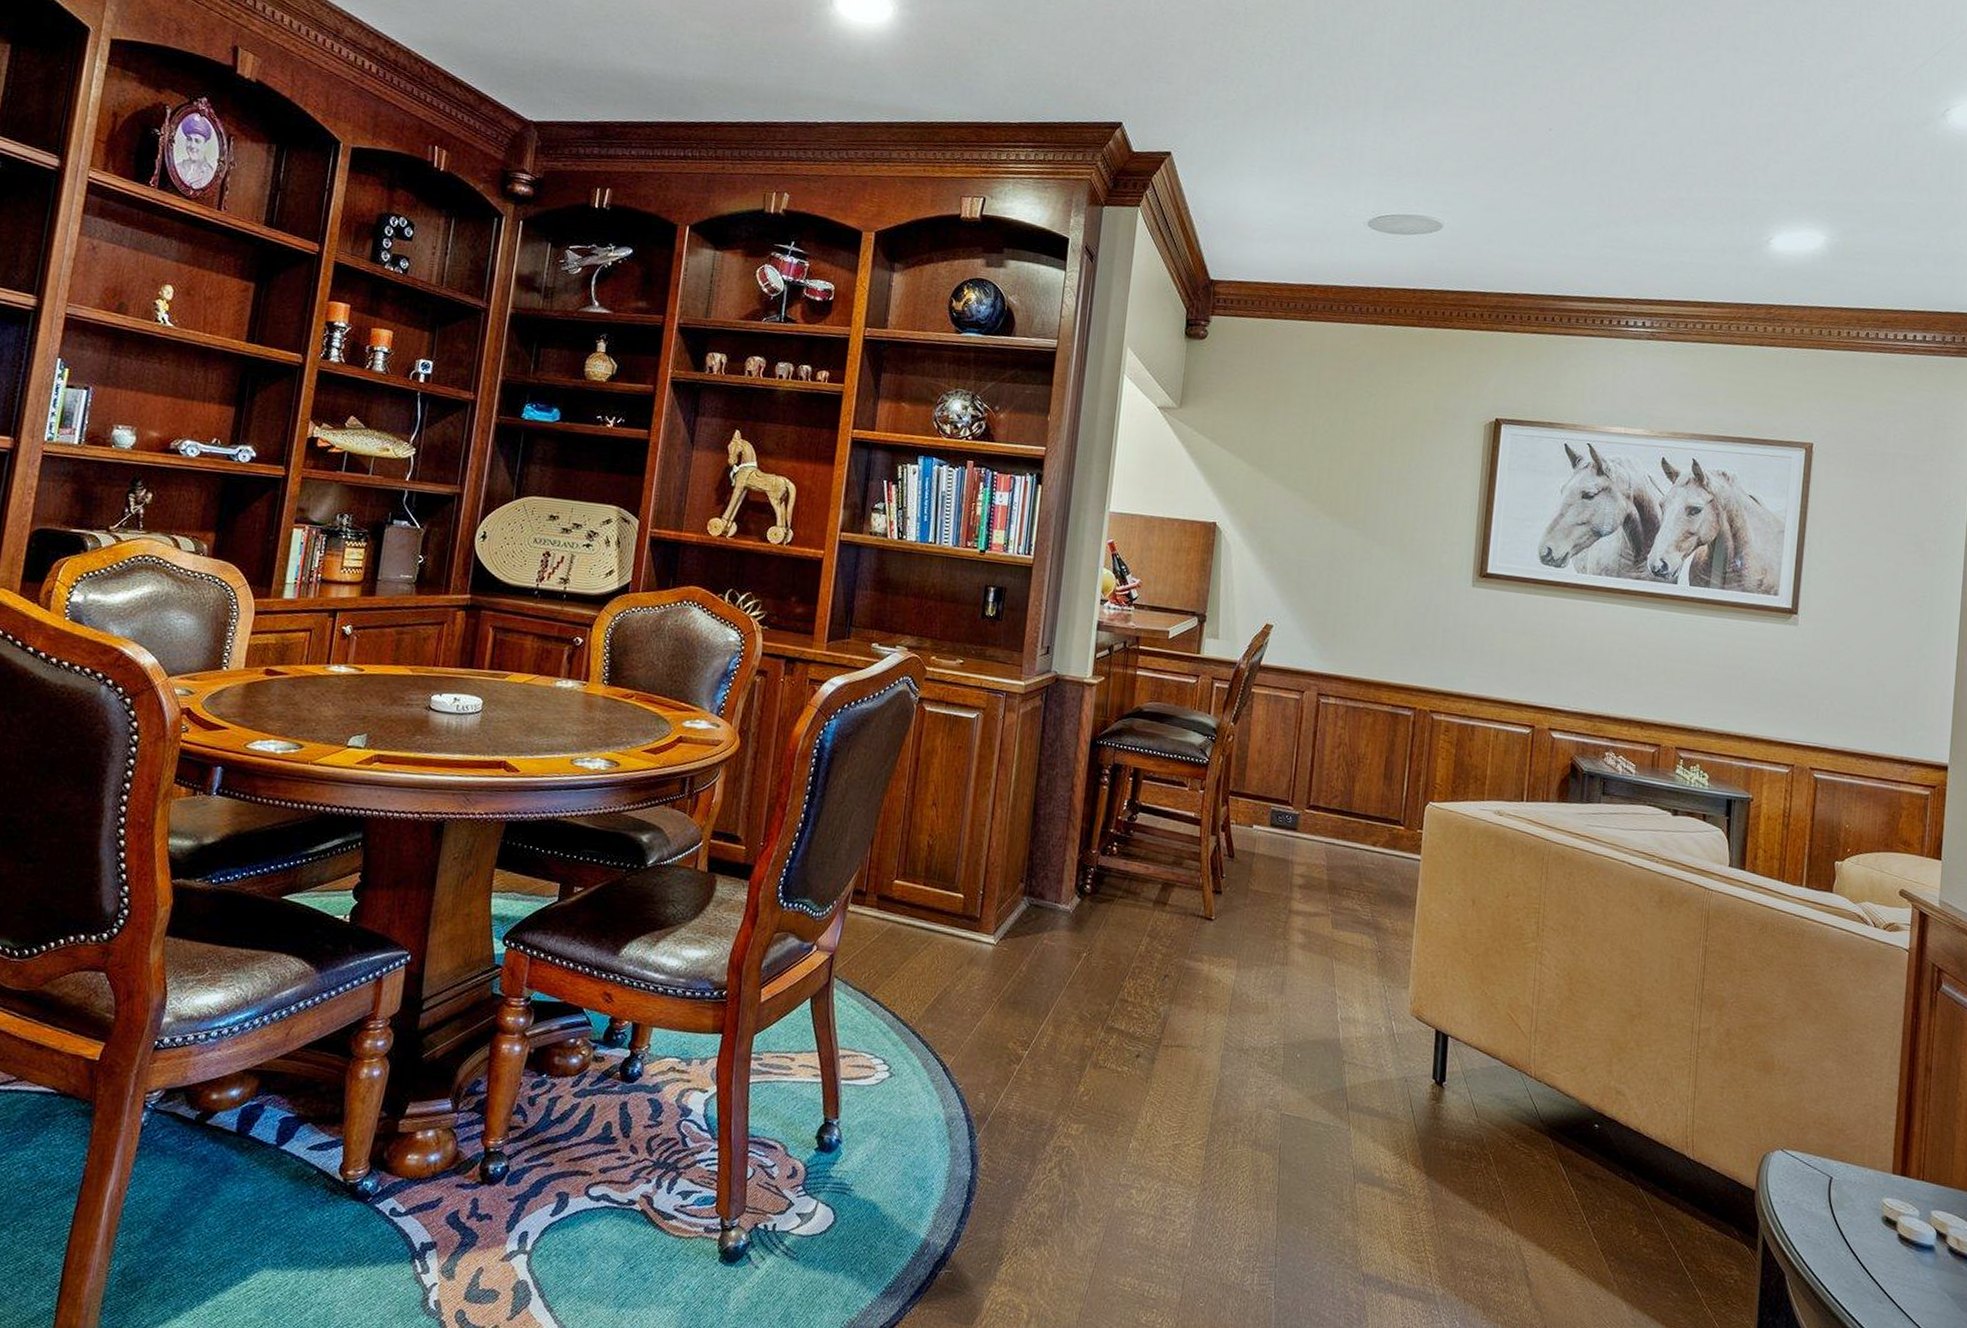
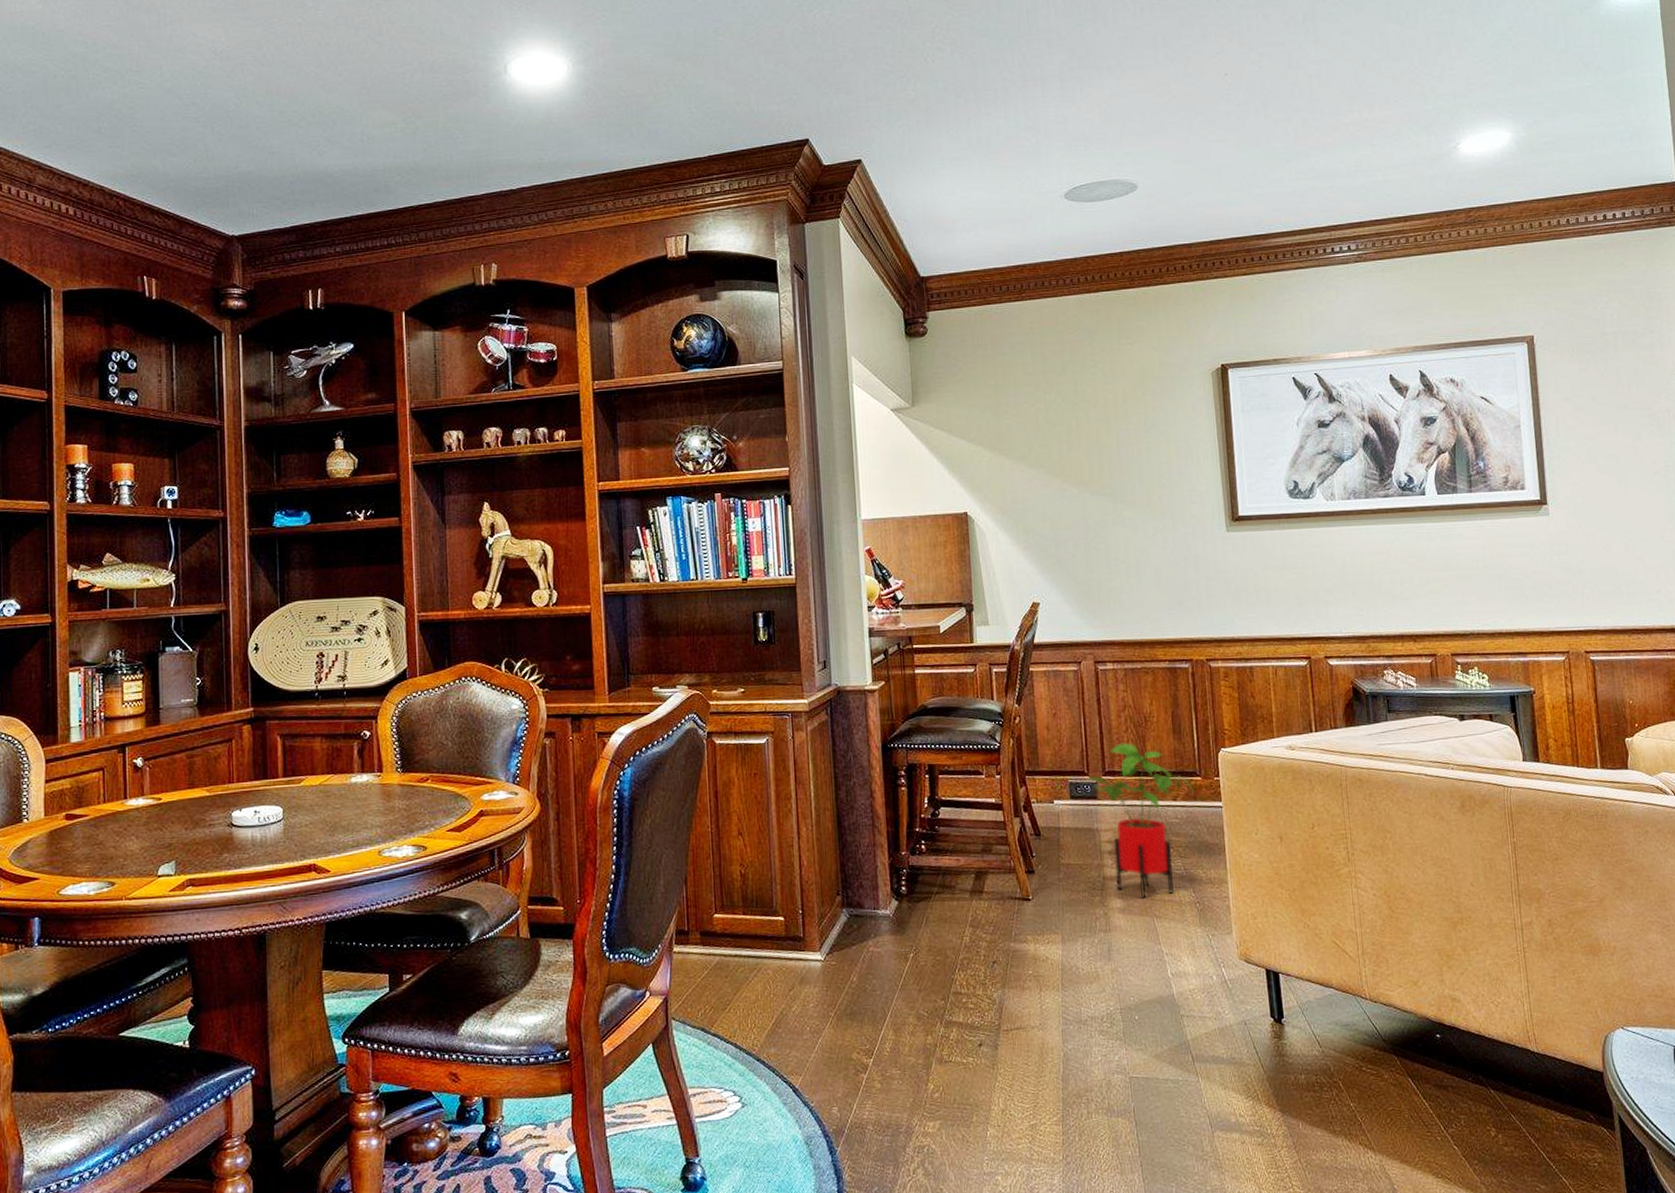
house plant: none [1282,779,1395,938] -> present [1080,743,1194,898]

